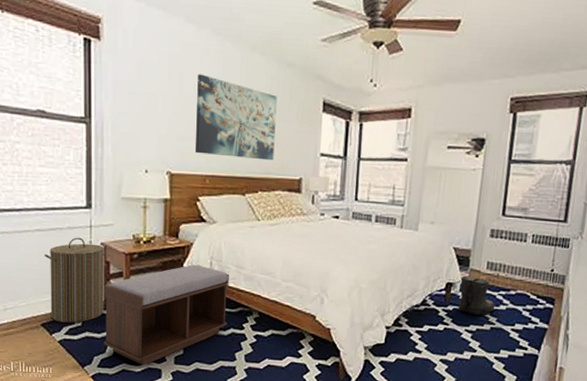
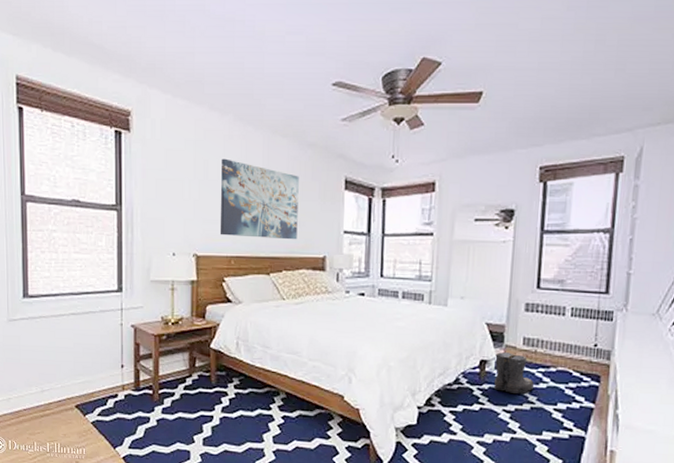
laundry hamper: present [45,237,108,323] -> none [79,320,138,404]
bench: present [103,264,229,366] -> none [133,345,255,447]

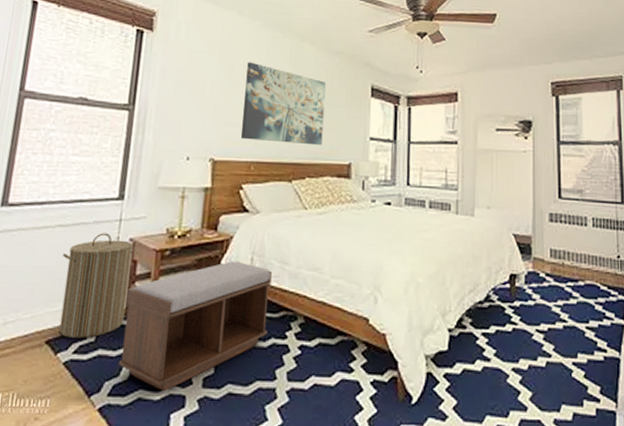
laundry hamper: none [79,320,138,404] -> present [59,233,137,338]
bench: none [133,345,255,447] -> present [118,261,272,392]
boots: present [493,352,535,395] -> none [524,265,565,312]

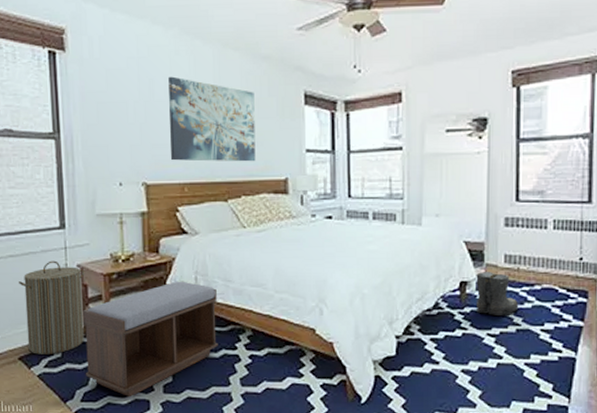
boots: none [524,265,565,312] -> present [475,272,519,317]

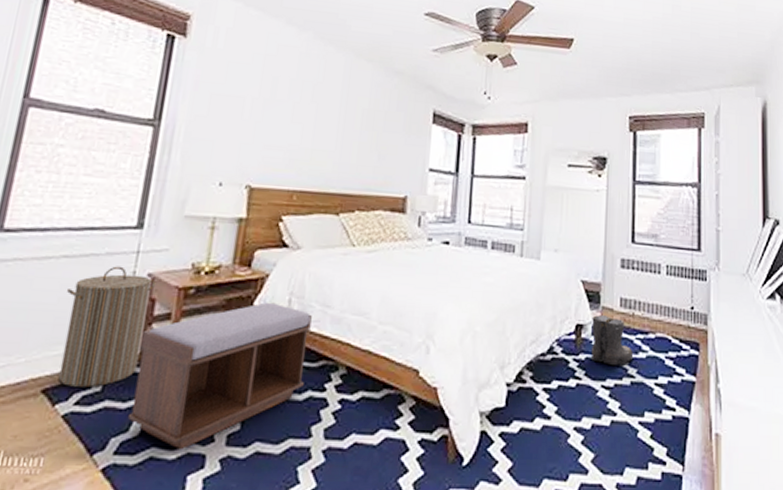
wall art: present [168,76,256,162] -> none [282,77,383,176]

